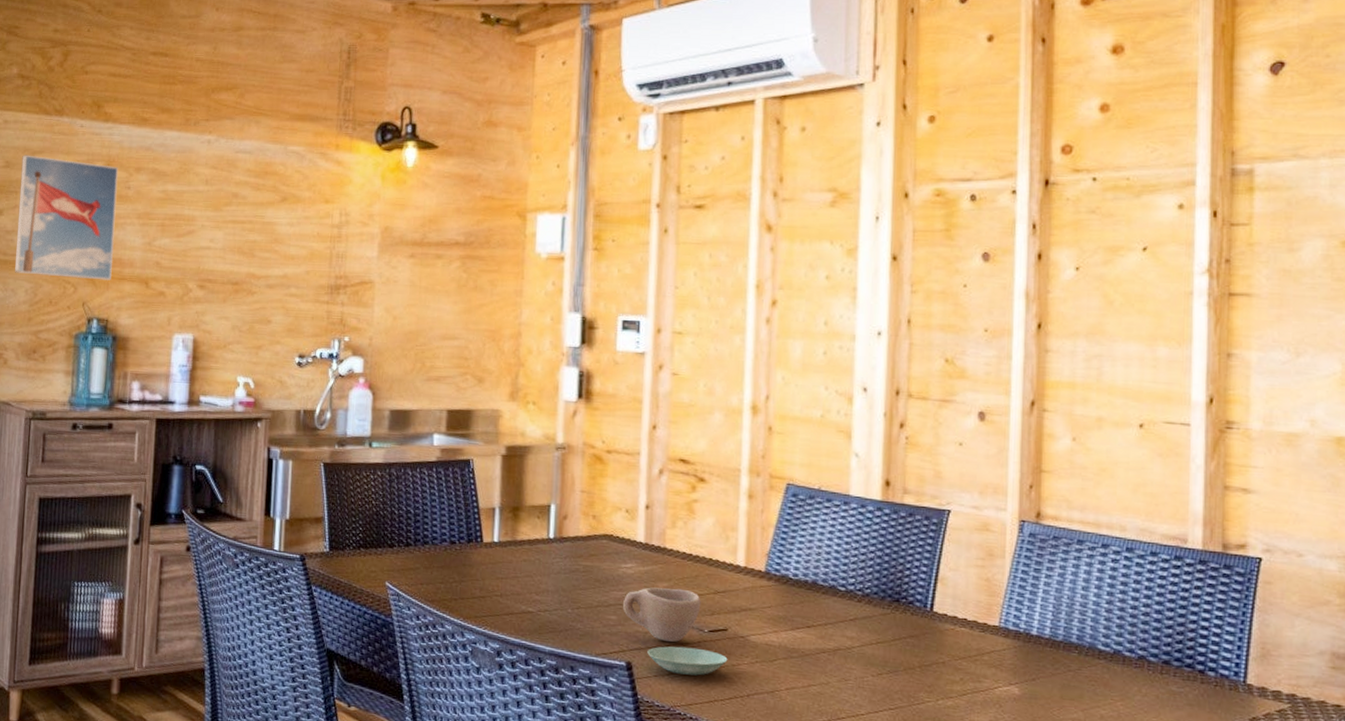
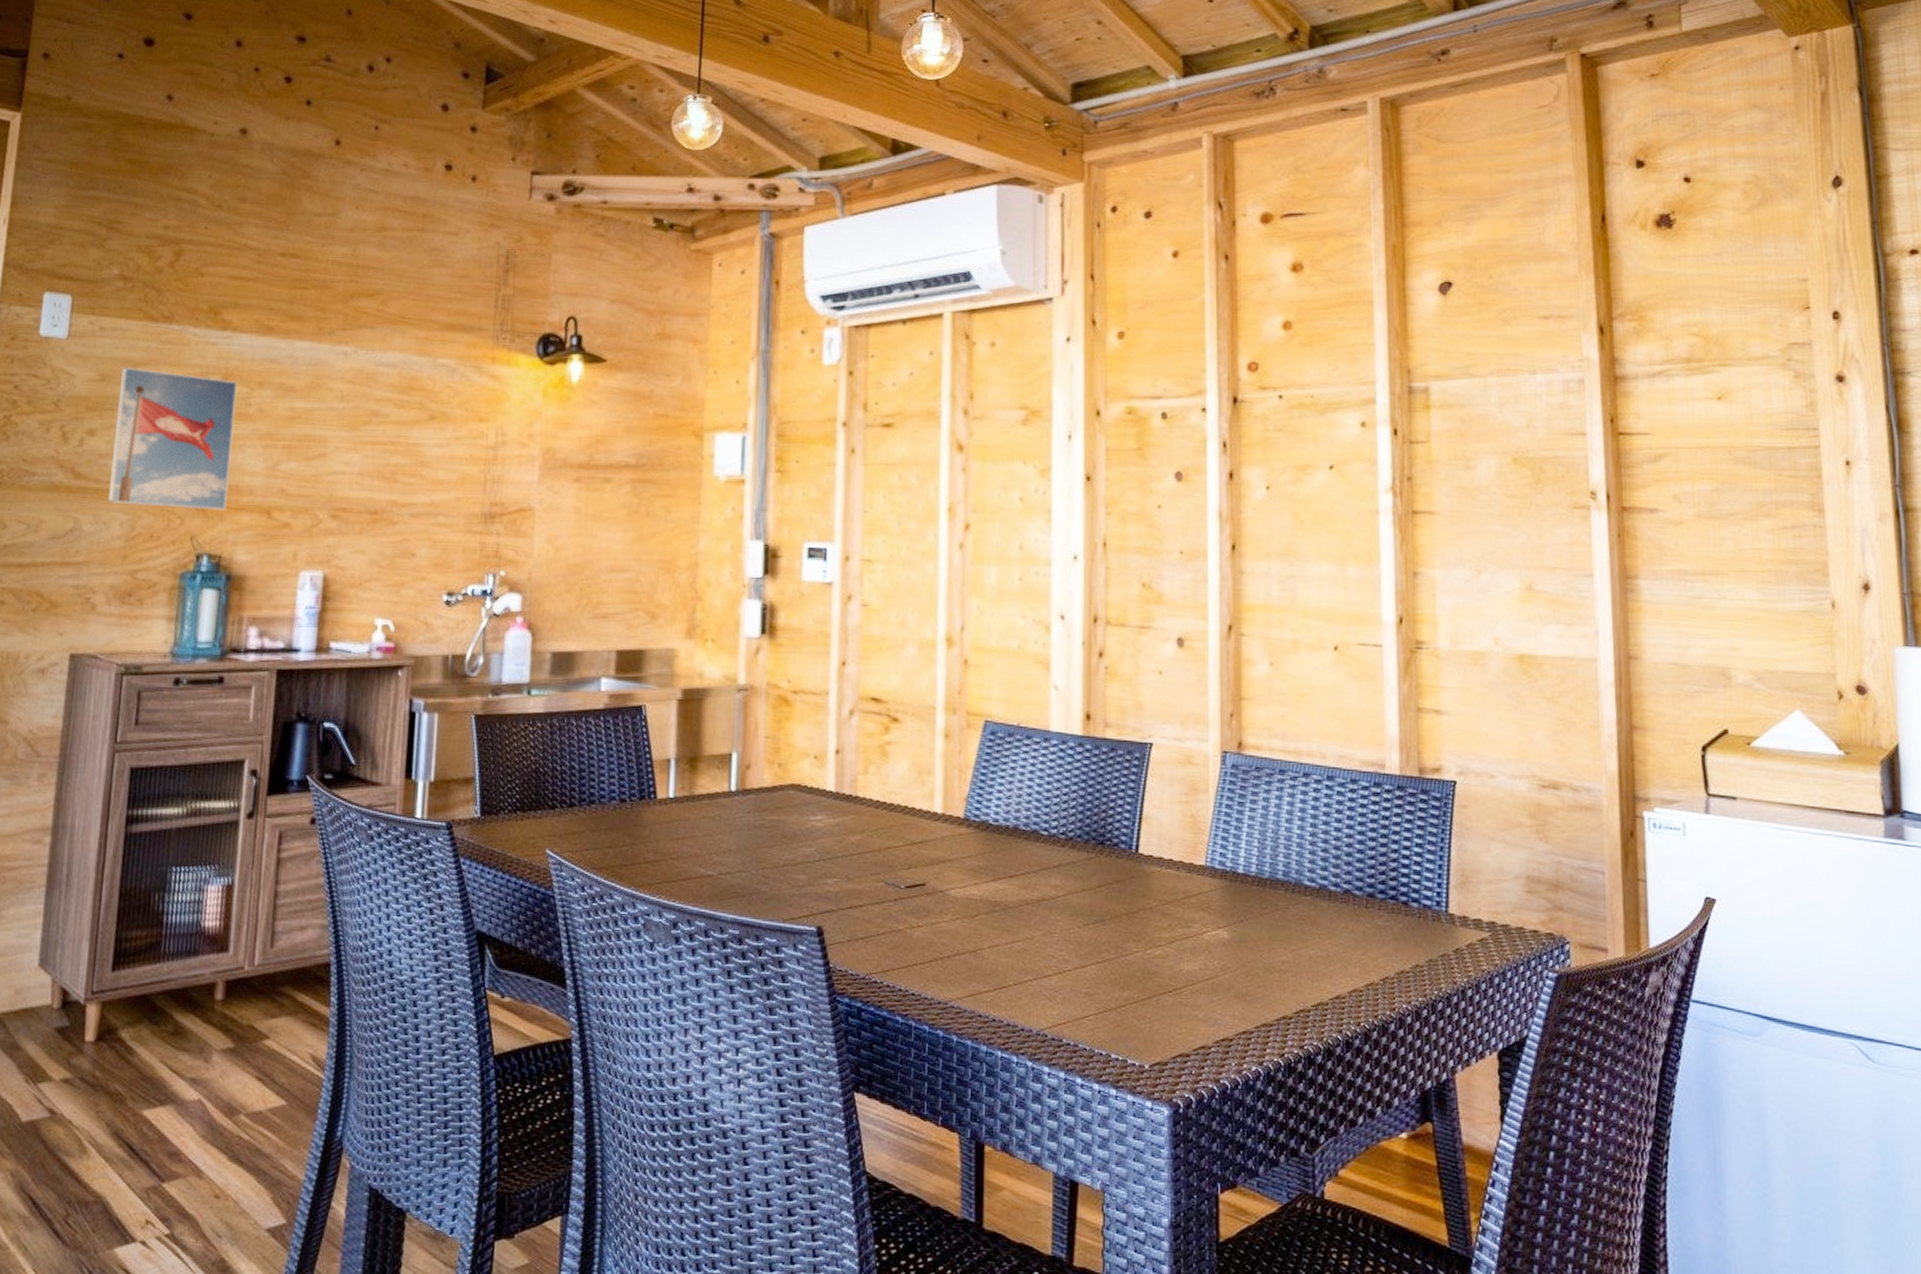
cup: present [623,587,701,642] -> none [813,841,897,901]
saucer: present [647,646,728,676] -> none [839,906,927,938]

